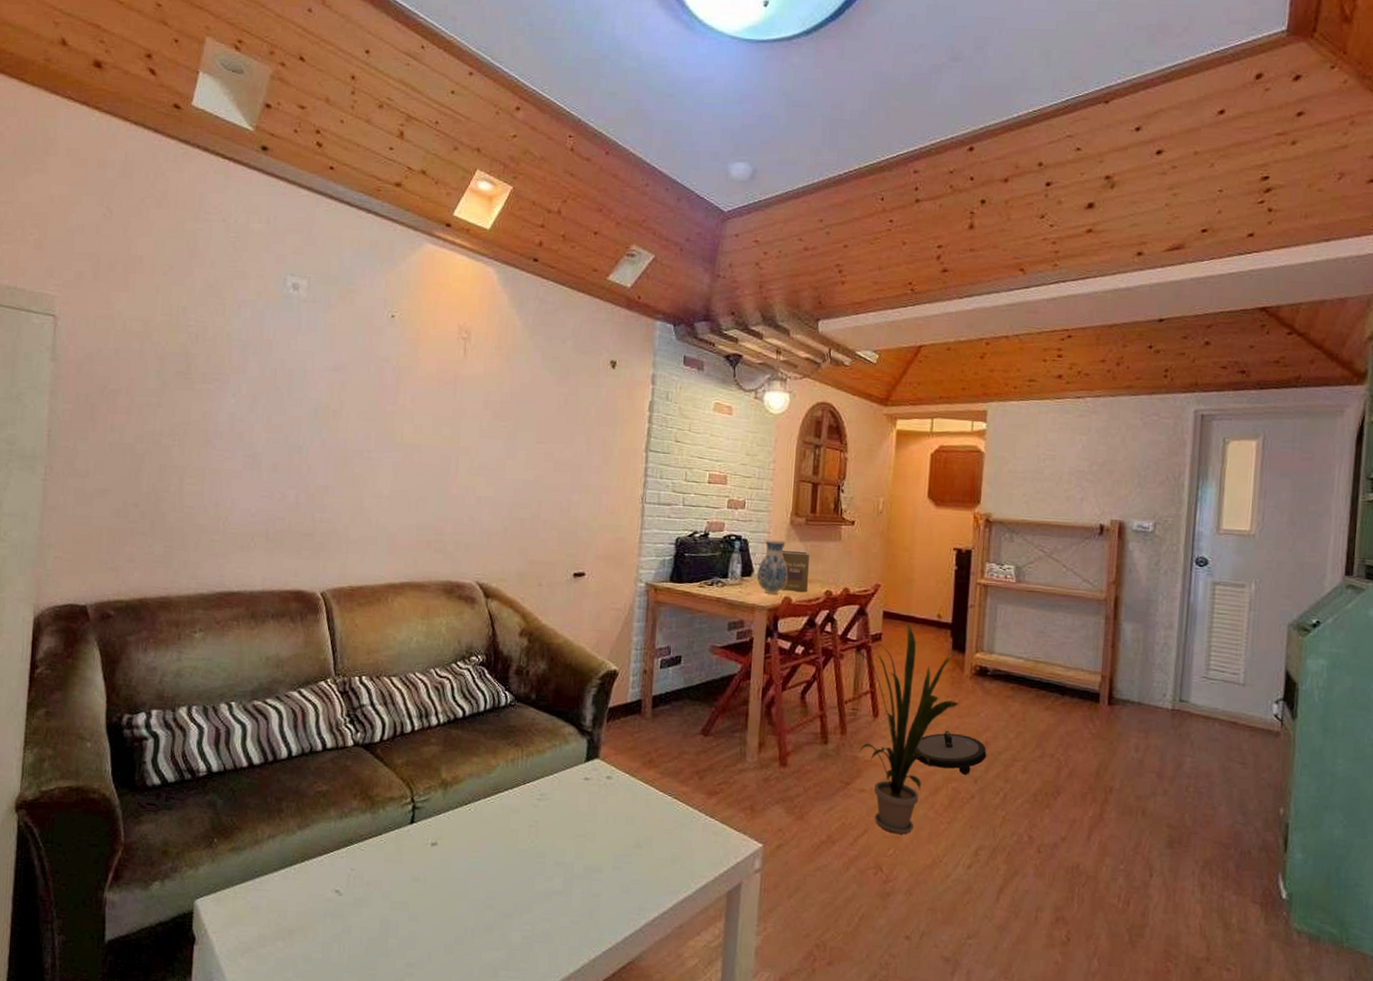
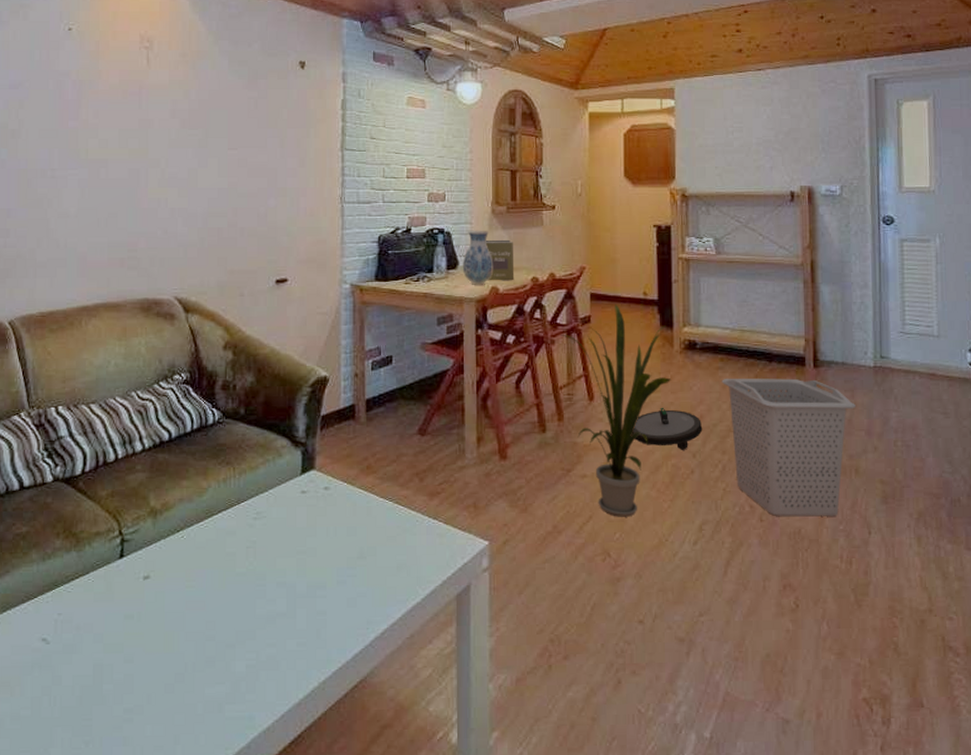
laundry basket: none [1010,707,1150,856] -> present [721,378,857,517]

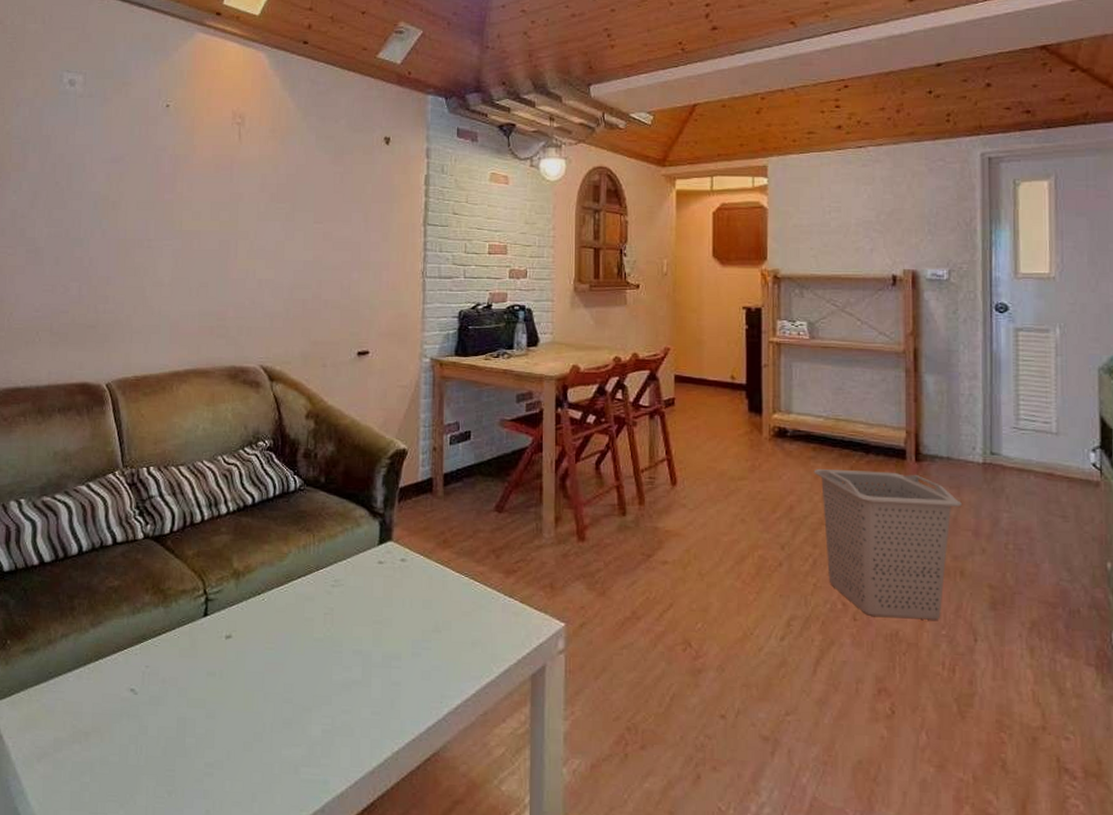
vase: present [462,230,494,285] -> none [543,307,575,363]
books: present [485,239,515,281] -> none [566,318,596,360]
house plant: present [560,304,672,517] -> none [643,387,760,607]
robot vacuum: present [631,407,703,450] -> none [715,495,792,541]

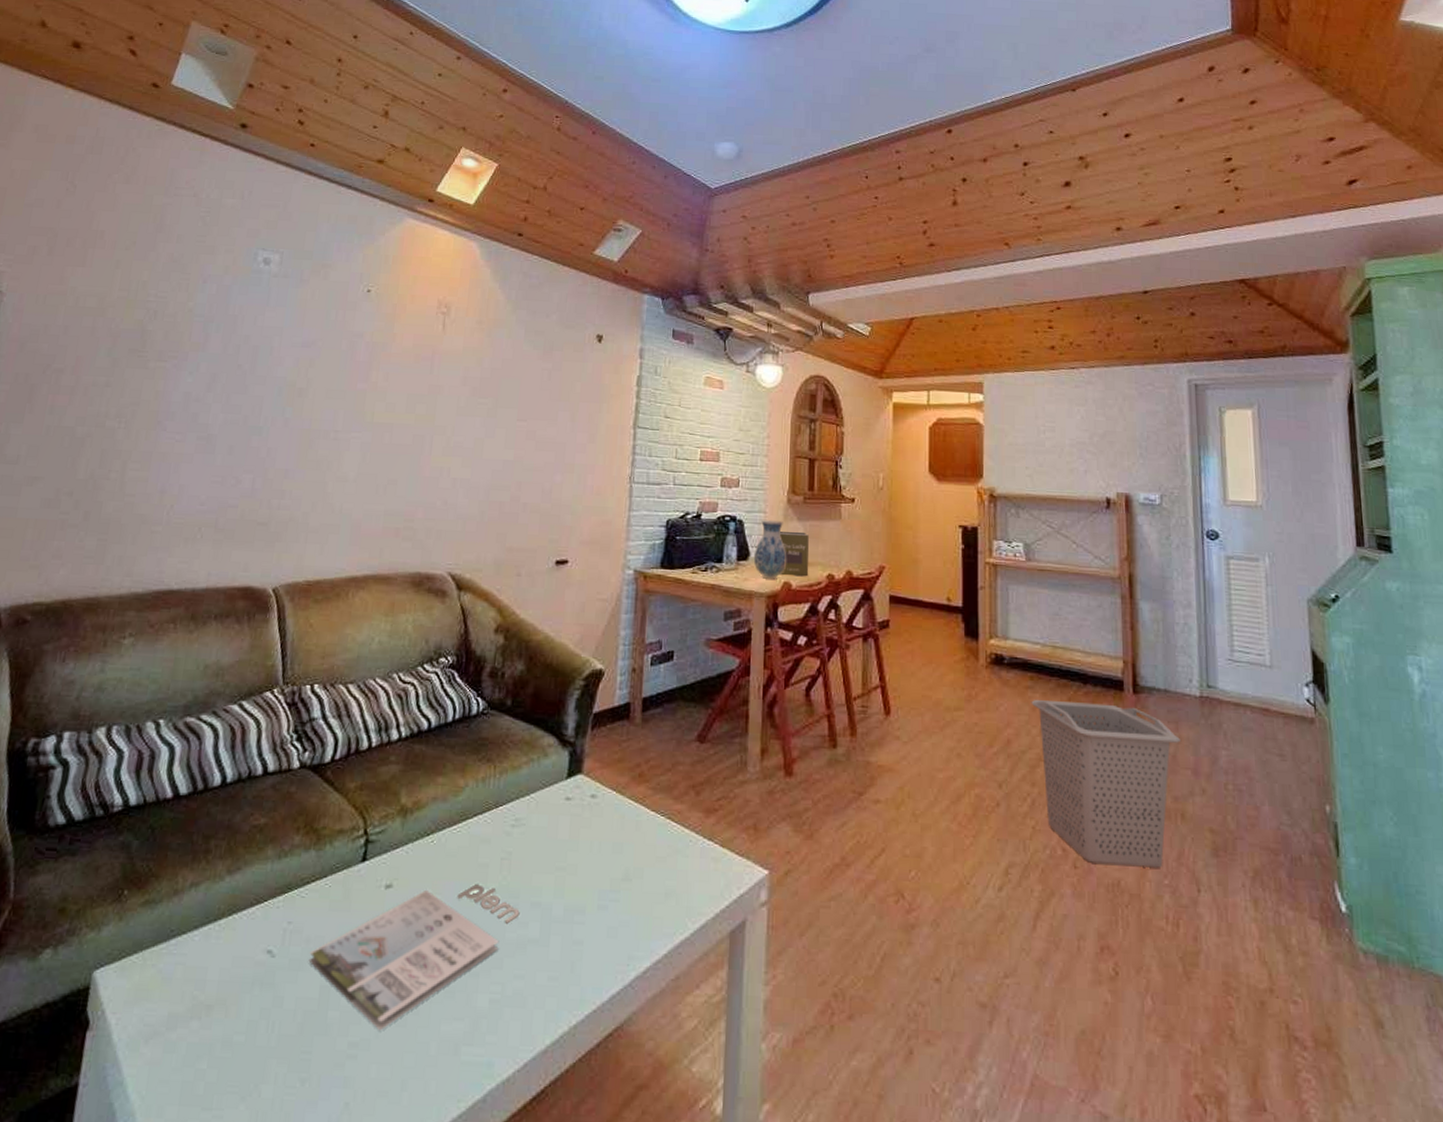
magazine: none [166,635,344,754] -> present [308,884,520,1031]
vase: none [543,307,575,363] -> present [753,519,787,579]
books: none [566,318,596,360] -> present [779,532,809,576]

